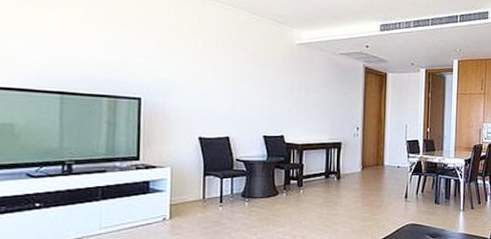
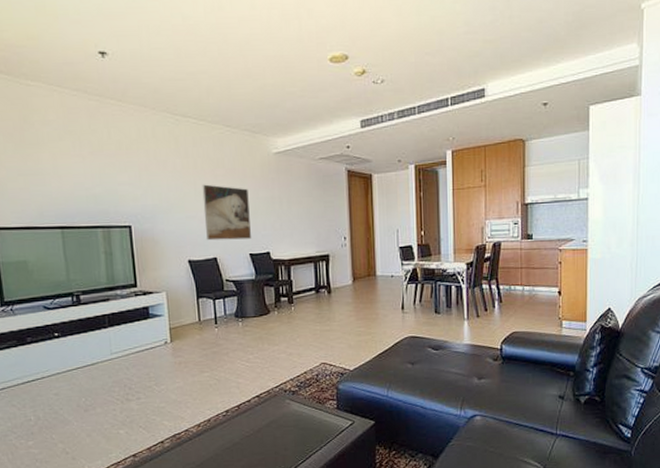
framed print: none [220,65,268,121] -> present [202,184,251,241]

